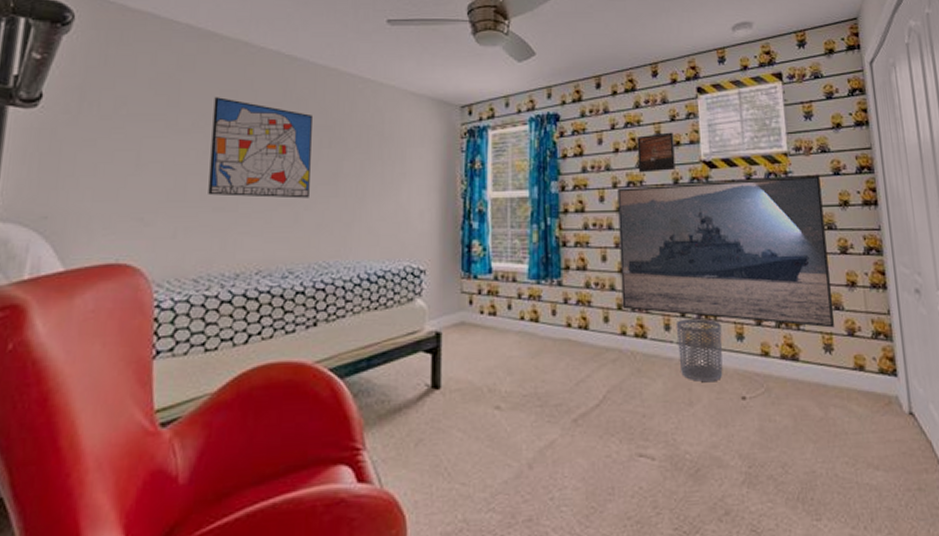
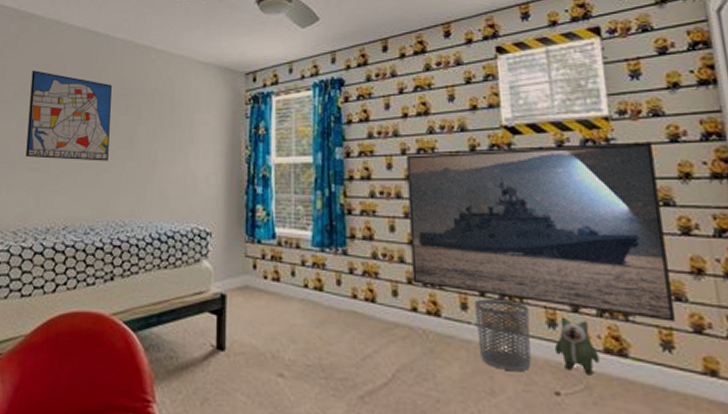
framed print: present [637,132,676,173] -> none [427,95,472,139]
plush toy: none [741,330,777,380] -> present [554,316,600,375]

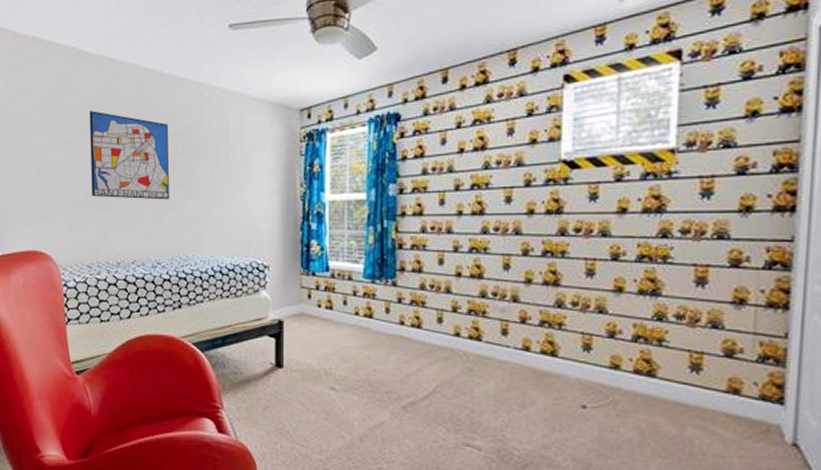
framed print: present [406,143,676,322] -> none [457,176,716,347]
waste bin: present [474,298,532,372] -> none [514,325,566,388]
plush toy: present [554,316,600,375] -> none [586,341,628,392]

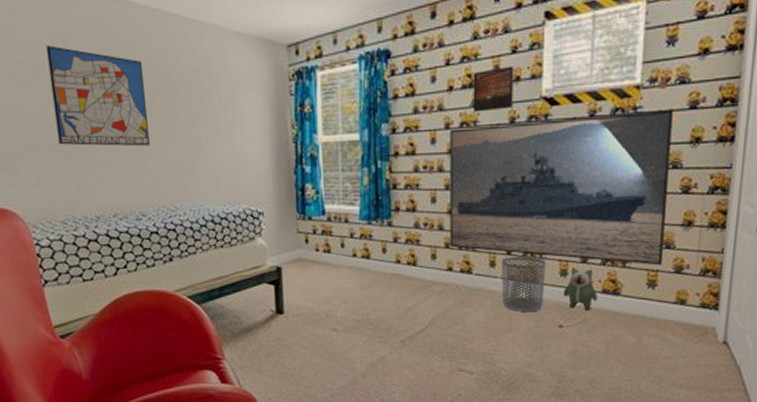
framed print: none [457,176,716,347] -> present [450,110,673,266]
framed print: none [485,129,530,175] -> present [473,66,514,112]
waste bin: none [514,325,566,388] -> present [501,256,546,313]
plush toy: none [586,341,628,392] -> present [563,267,598,311]

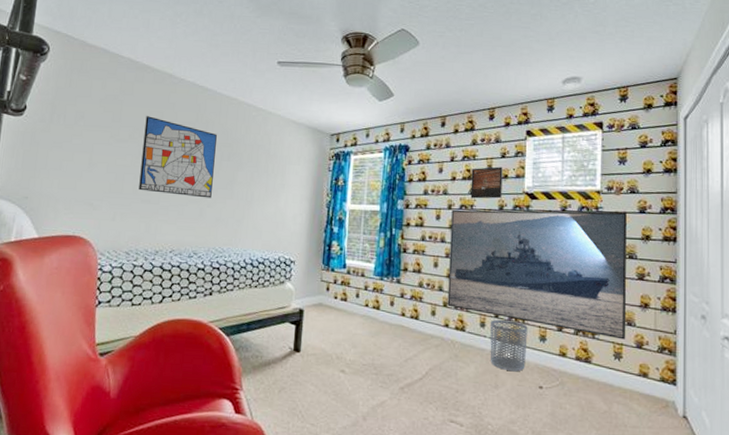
plush toy: present [563,267,598,311] -> none [542,334,572,375]

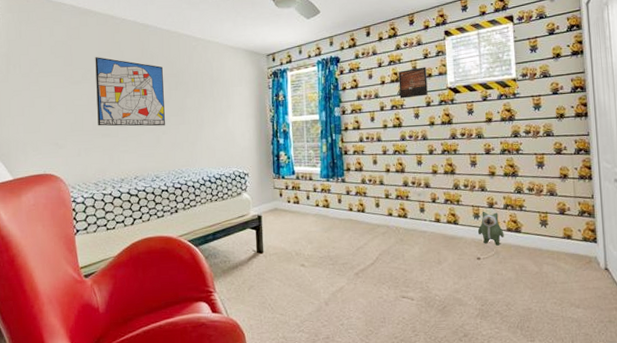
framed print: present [447,209,627,340] -> none [384,95,550,209]
waste bin: present [490,319,528,372] -> none [428,203,464,248]
plush toy: none [542,334,572,375] -> present [477,211,504,246]

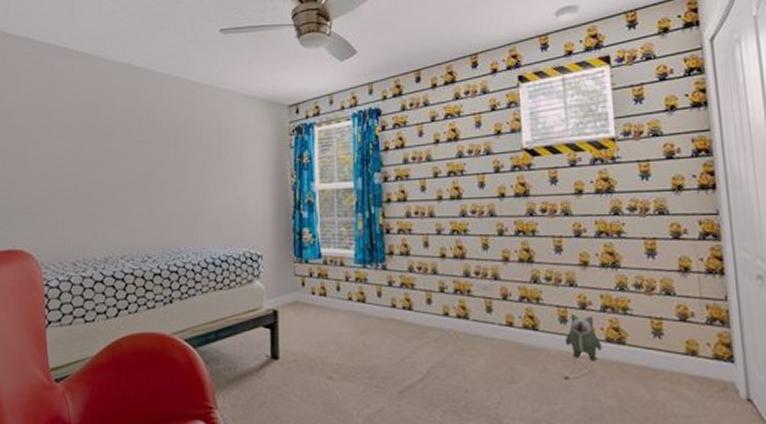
wall art: present [95,57,165,126] -> none [80,107,161,194]
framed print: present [398,67,428,99] -> none [457,122,496,163]

